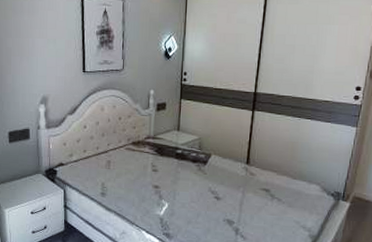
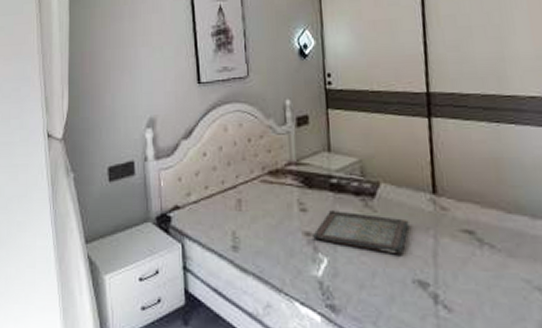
serving tray: none [160,172,227,203] -> present [313,210,409,255]

